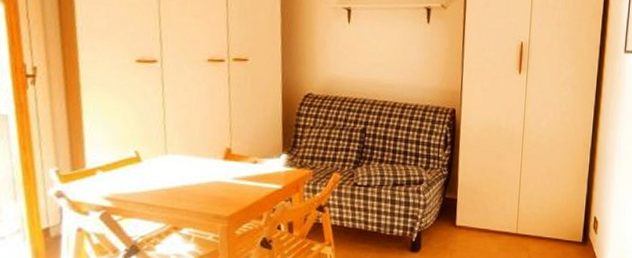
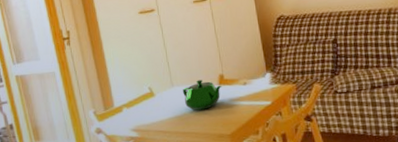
teapot: none [178,150,227,185] -> present [183,79,222,111]

